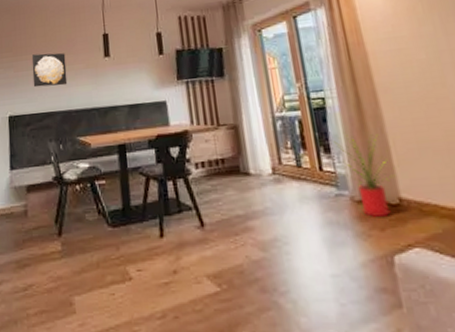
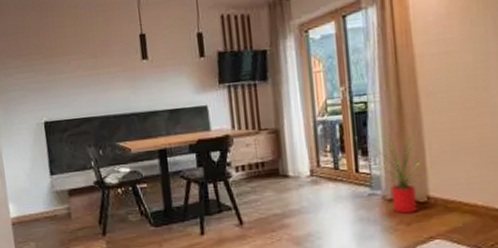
wall art: present [31,53,68,88] -> none [63,55,104,92]

